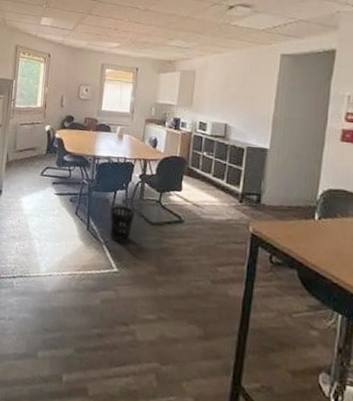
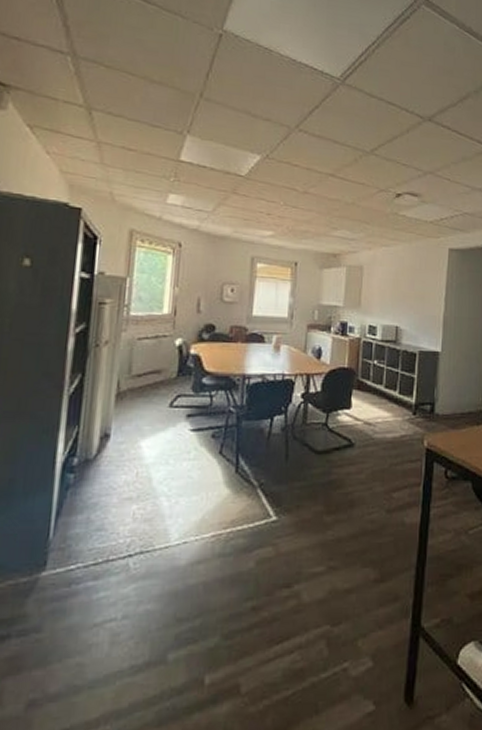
wastebasket: present [110,205,135,244] -> none [265,435,297,483]

